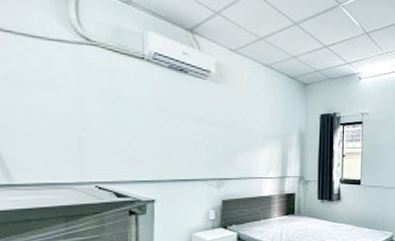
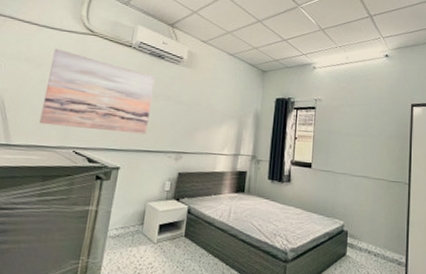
wall art: none [43,63,181,162] -> present [39,48,156,135]

